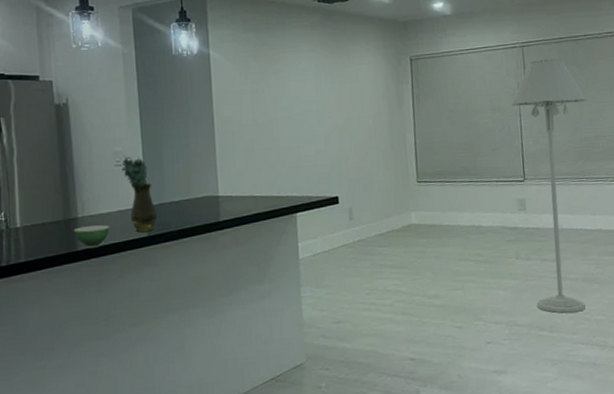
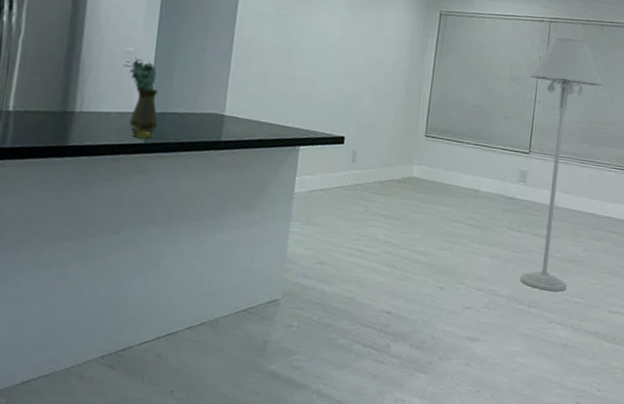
bowl: present [73,225,110,249] -> none [67,121,107,146]

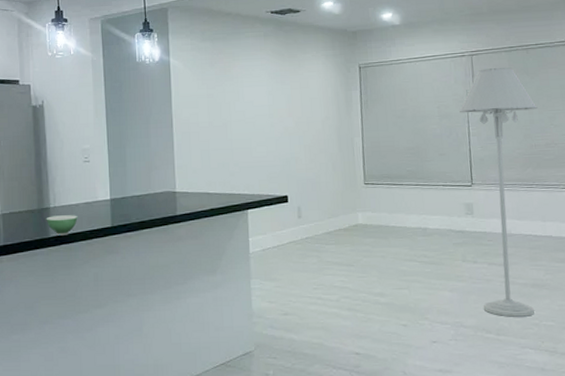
bowl: none [67,121,107,146] -> present [46,215,78,236]
vase: present [129,57,159,138] -> none [89,152,119,222]

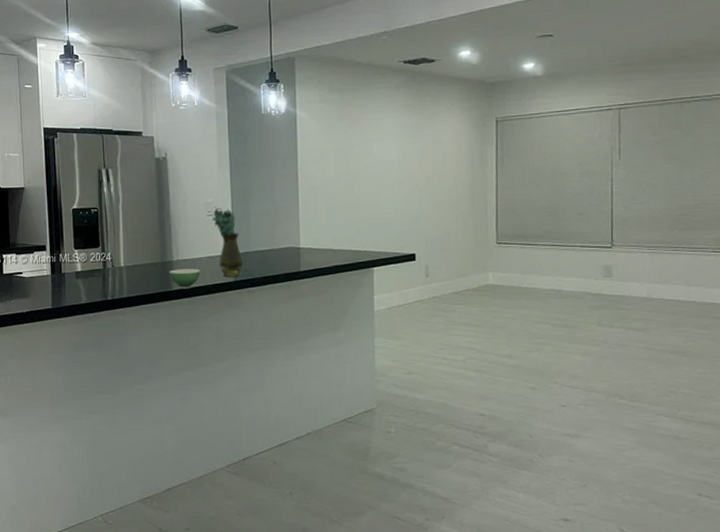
vase: none [89,152,119,222] -> present [212,206,242,276]
floor lamp: present [459,67,538,317] -> none [603,122,689,384]

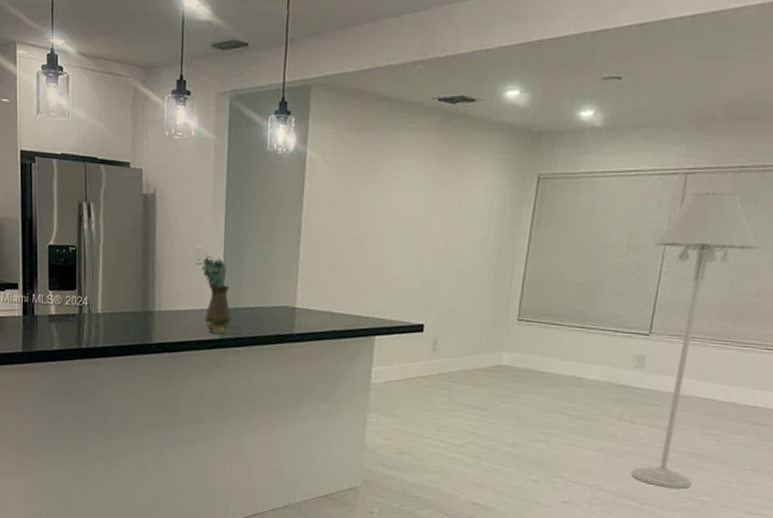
bowl: present [169,269,201,289] -> none [149,320,184,343]
floor lamp: none [603,122,689,384] -> present [632,192,758,489]

